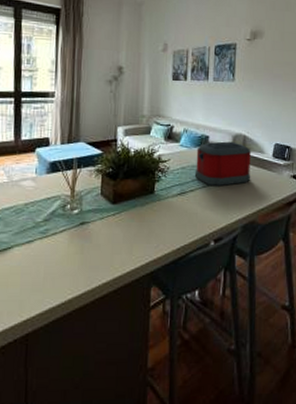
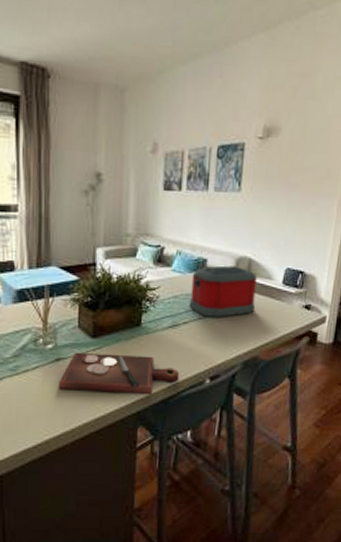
cutting board: none [81,216,188,256] -> present [57,352,180,395]

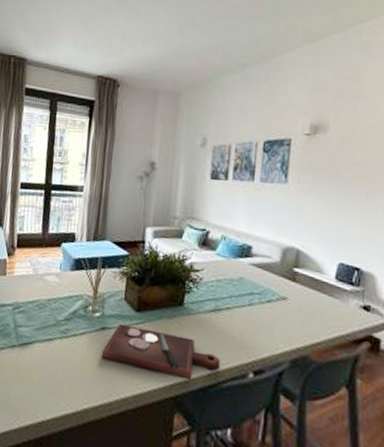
toaster: present [188,265,257,318] -> none [232,253,306,308]

